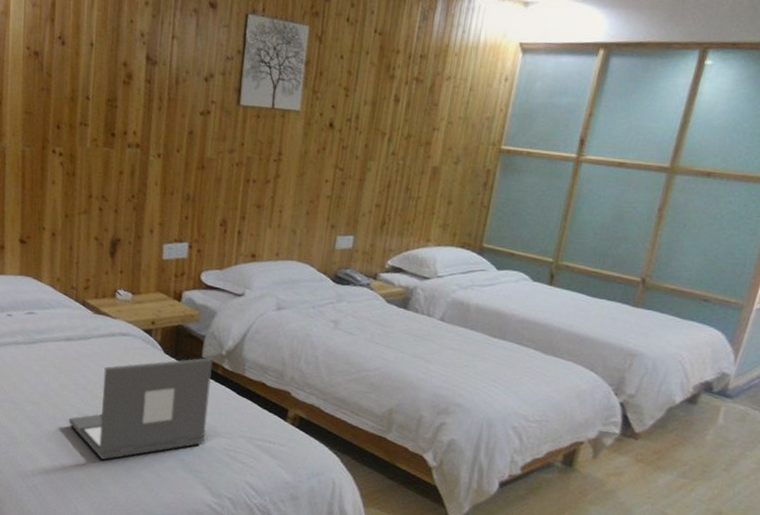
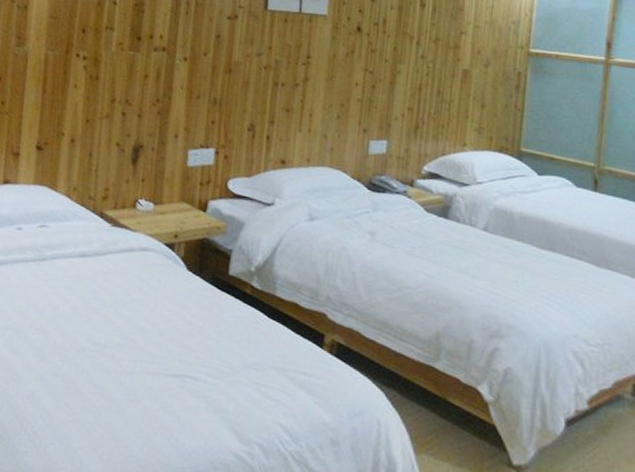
laptop: present [69,357,214,460] -> none [78,274,242,399]

